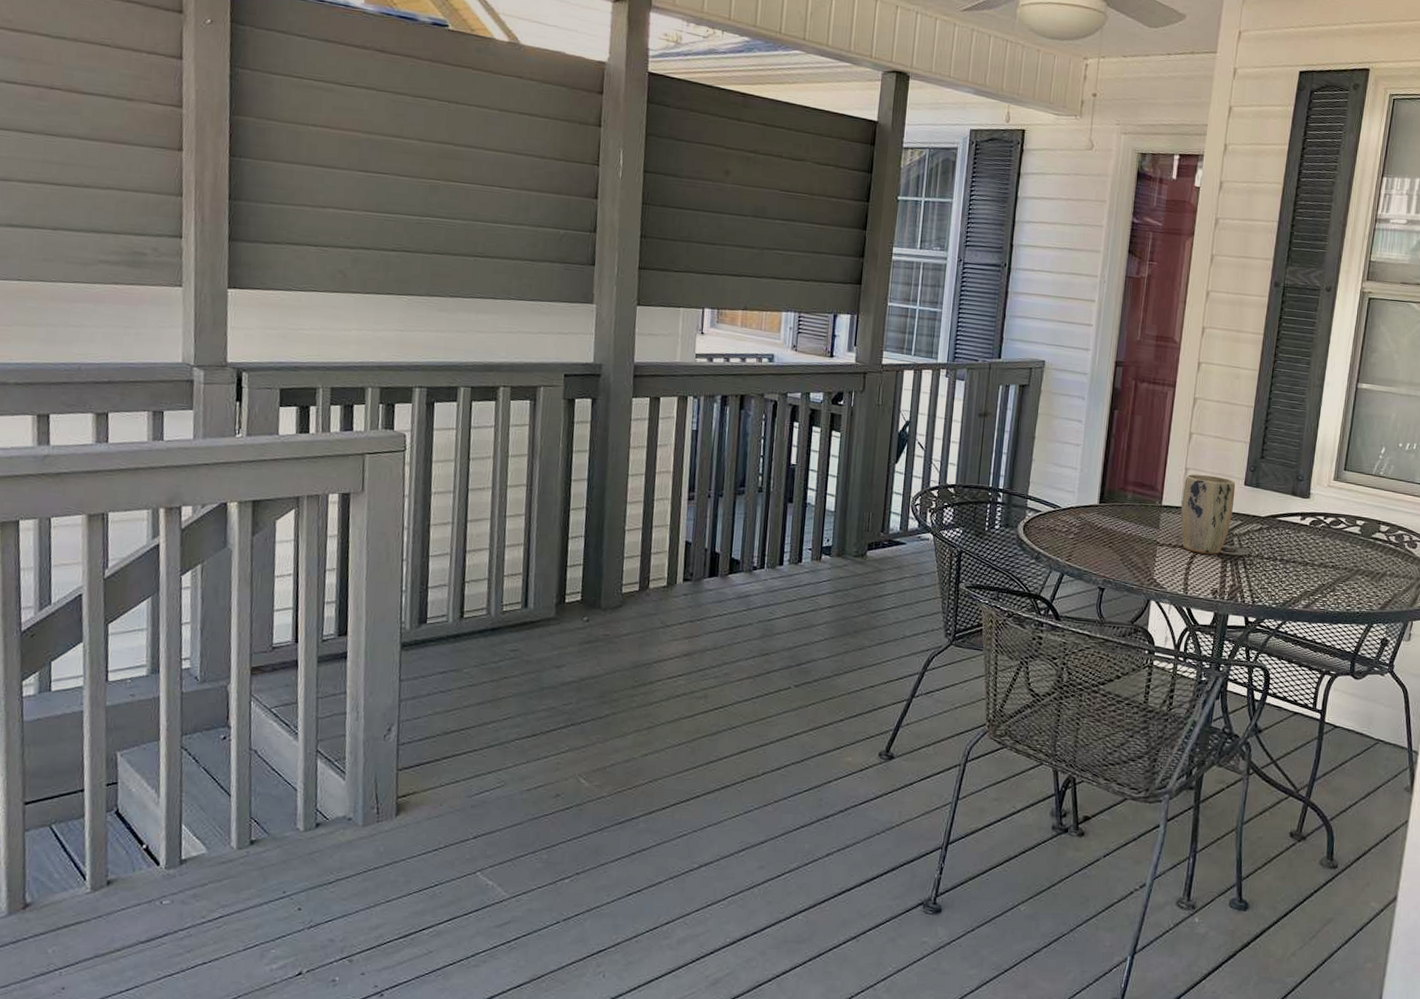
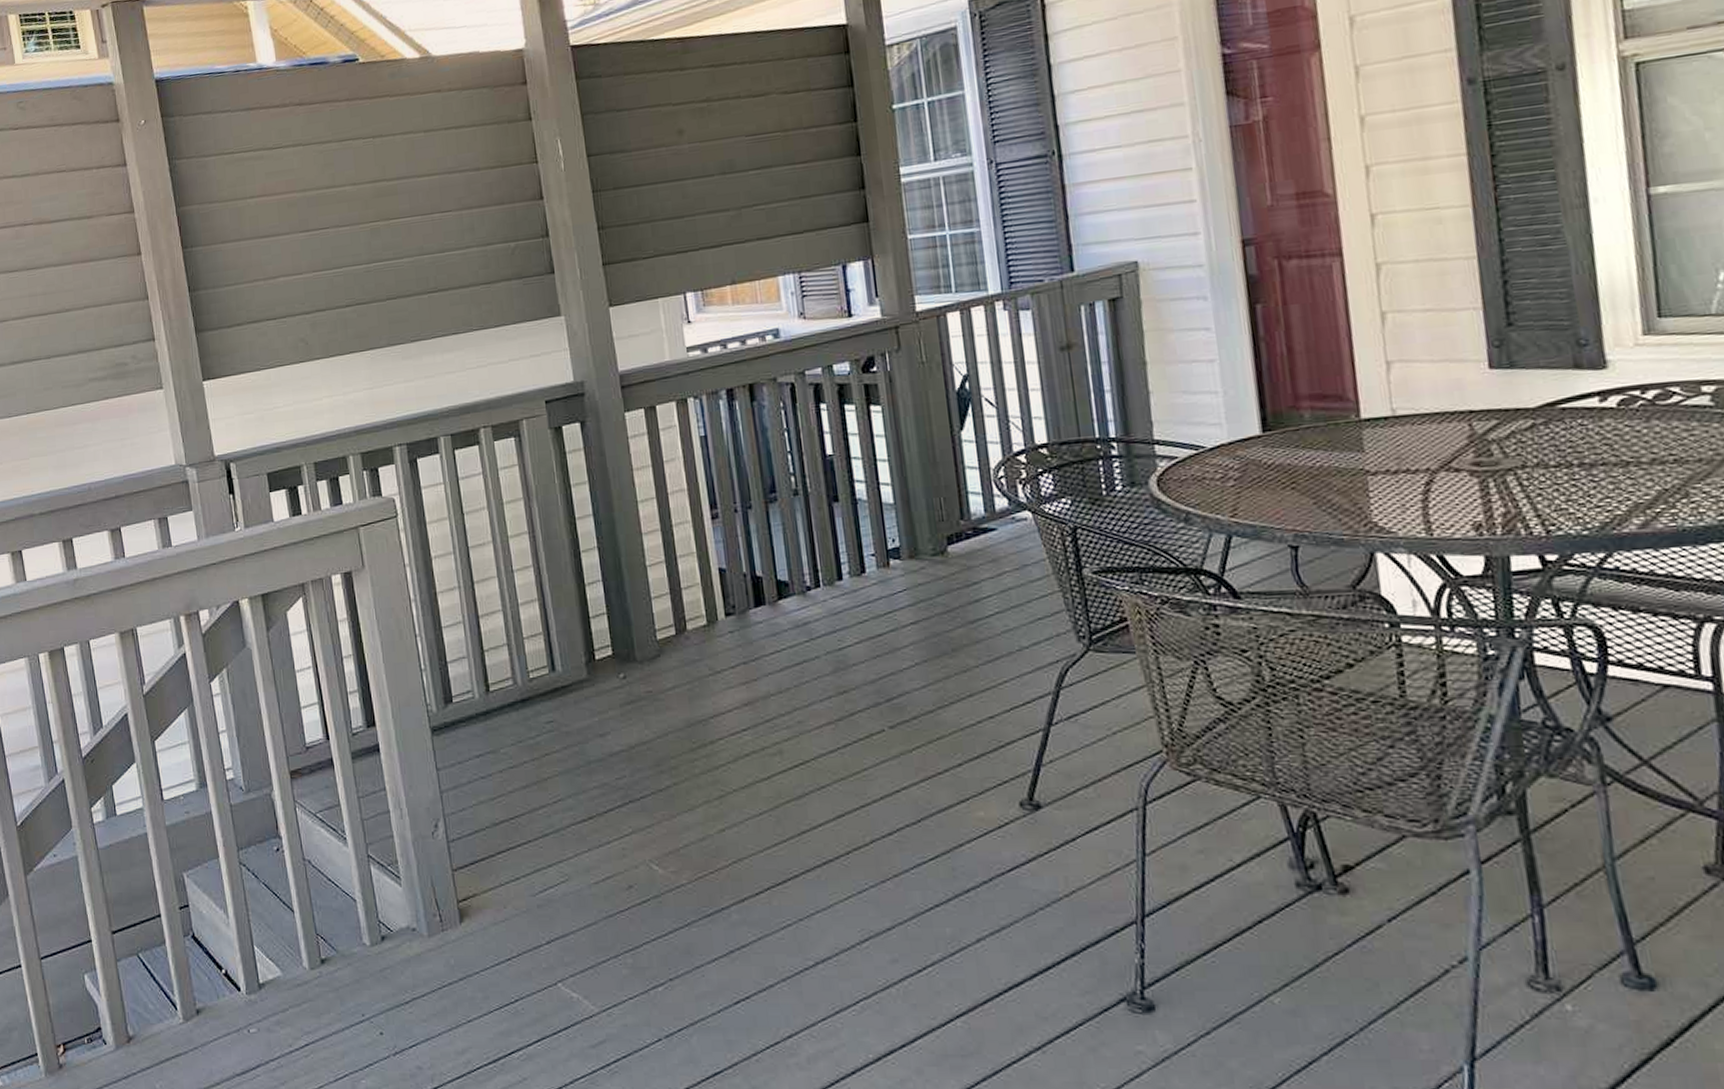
plant pot: present [1180,473,1236,555] -> none [1389,363,1481,476]

